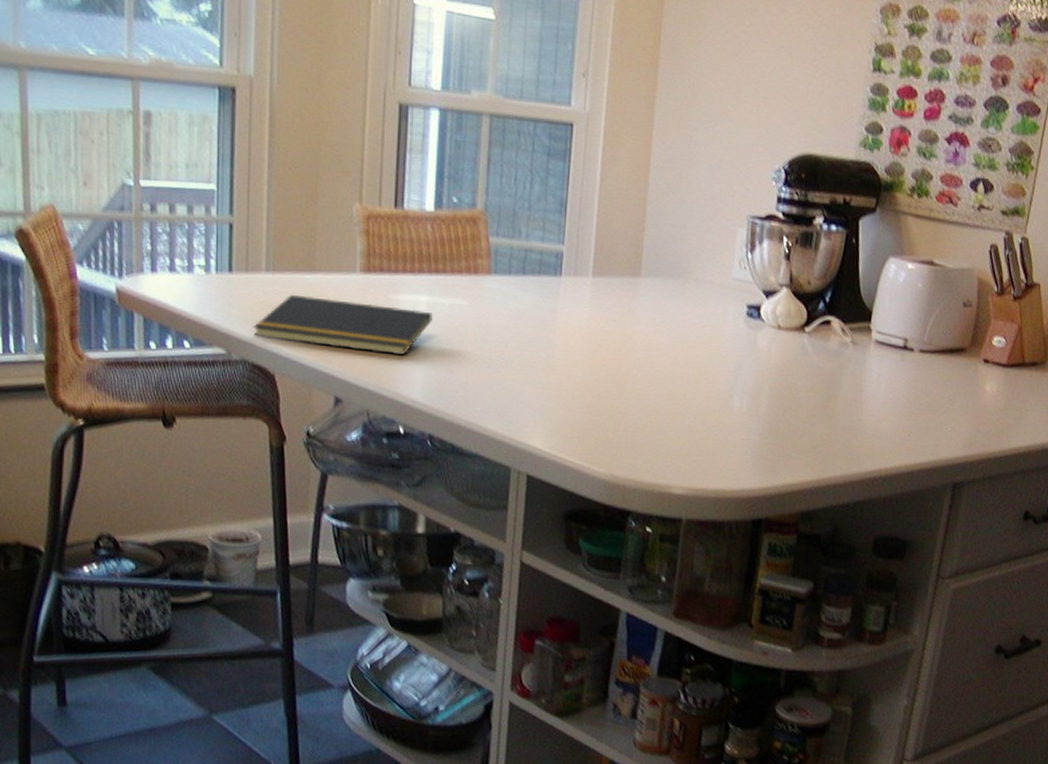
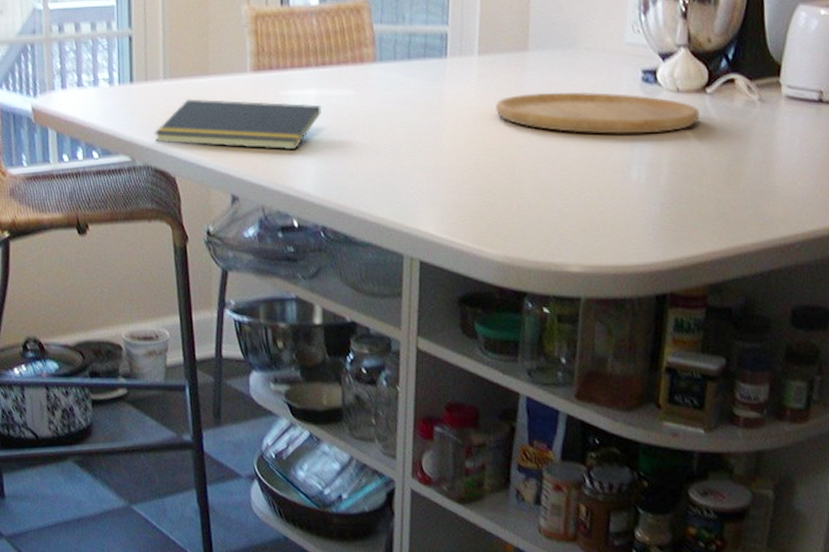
cutting board: none [607,318,798,366] -> present [496,91,699,134]

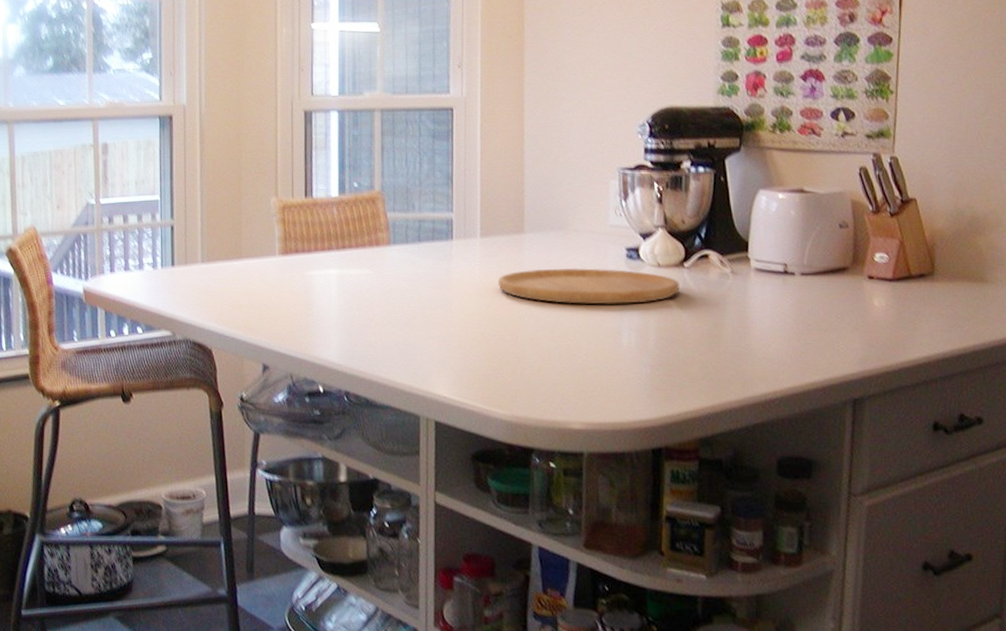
notepad: present [154,99,321,150] -> none [192,279,342,324]

